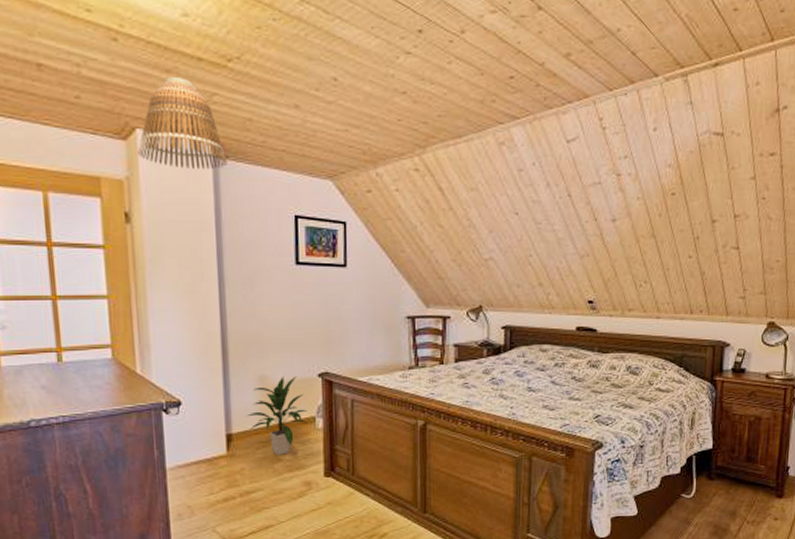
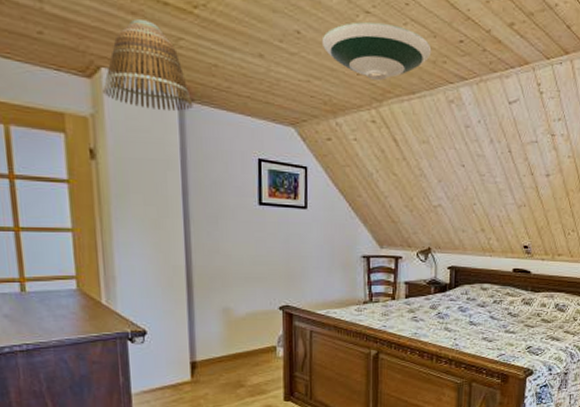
indoor plant: present [245,376,308,455] -> none [209,308,270,381]
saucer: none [360,63,479,125] -> present [321,21,432,80]

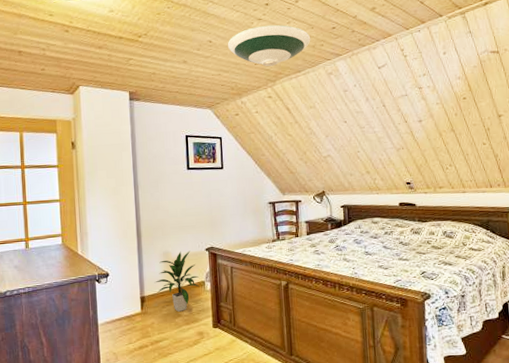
lamp shade: present [103,19,193,112] -> none [80,51,139,110]
indoor plant: none [209,308,270,381] -> present [154,251,200,312]

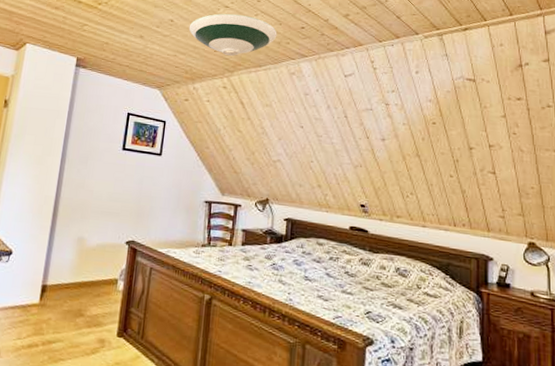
indoor plant: present [154,251,200,312] -> none [60,240,113,311]

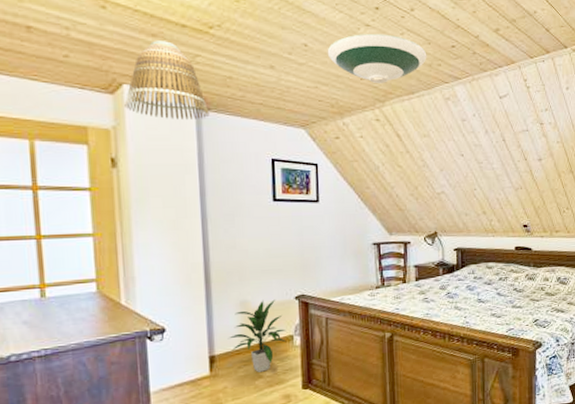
lamp shade: none [24,12,86,75] -> present [124,41,210,121]
indoor plant: none [60,240,113,311] -> present [227,299,287,372]

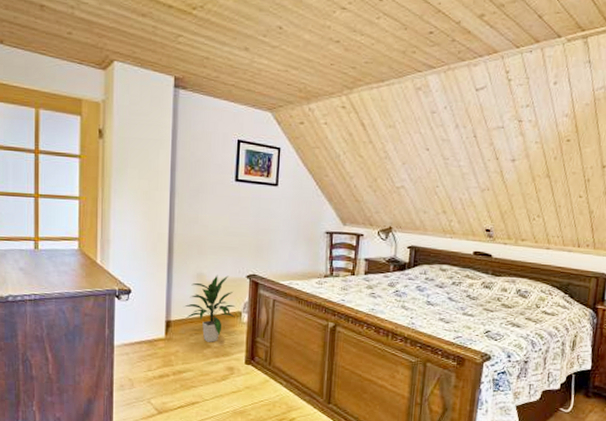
lamp shade: present [124,41,210,121] -> none [114,20,186,98]
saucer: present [327,33,427,83] -> none [300,17,402,70]

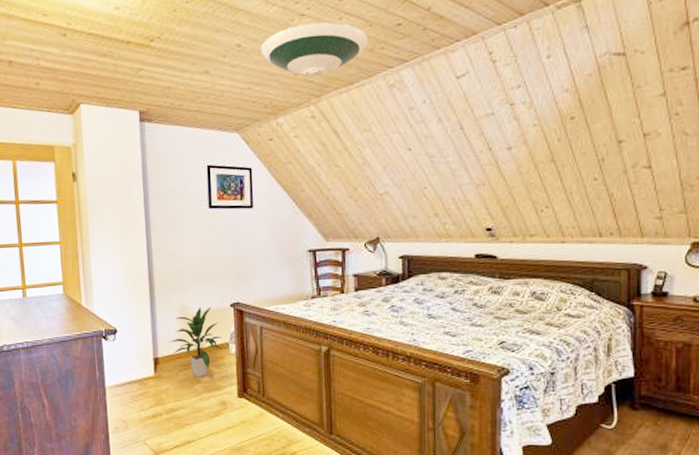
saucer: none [300,17,402,70] -> present [260,21,368,77]

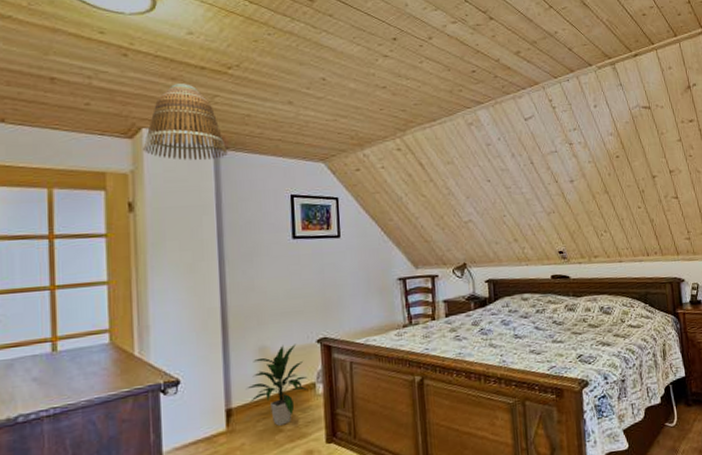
lamp shade: none [82,59,152,134] -> present [143,84,228,161]
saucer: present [260,21,368,77] -> none [345,63,448,112]

